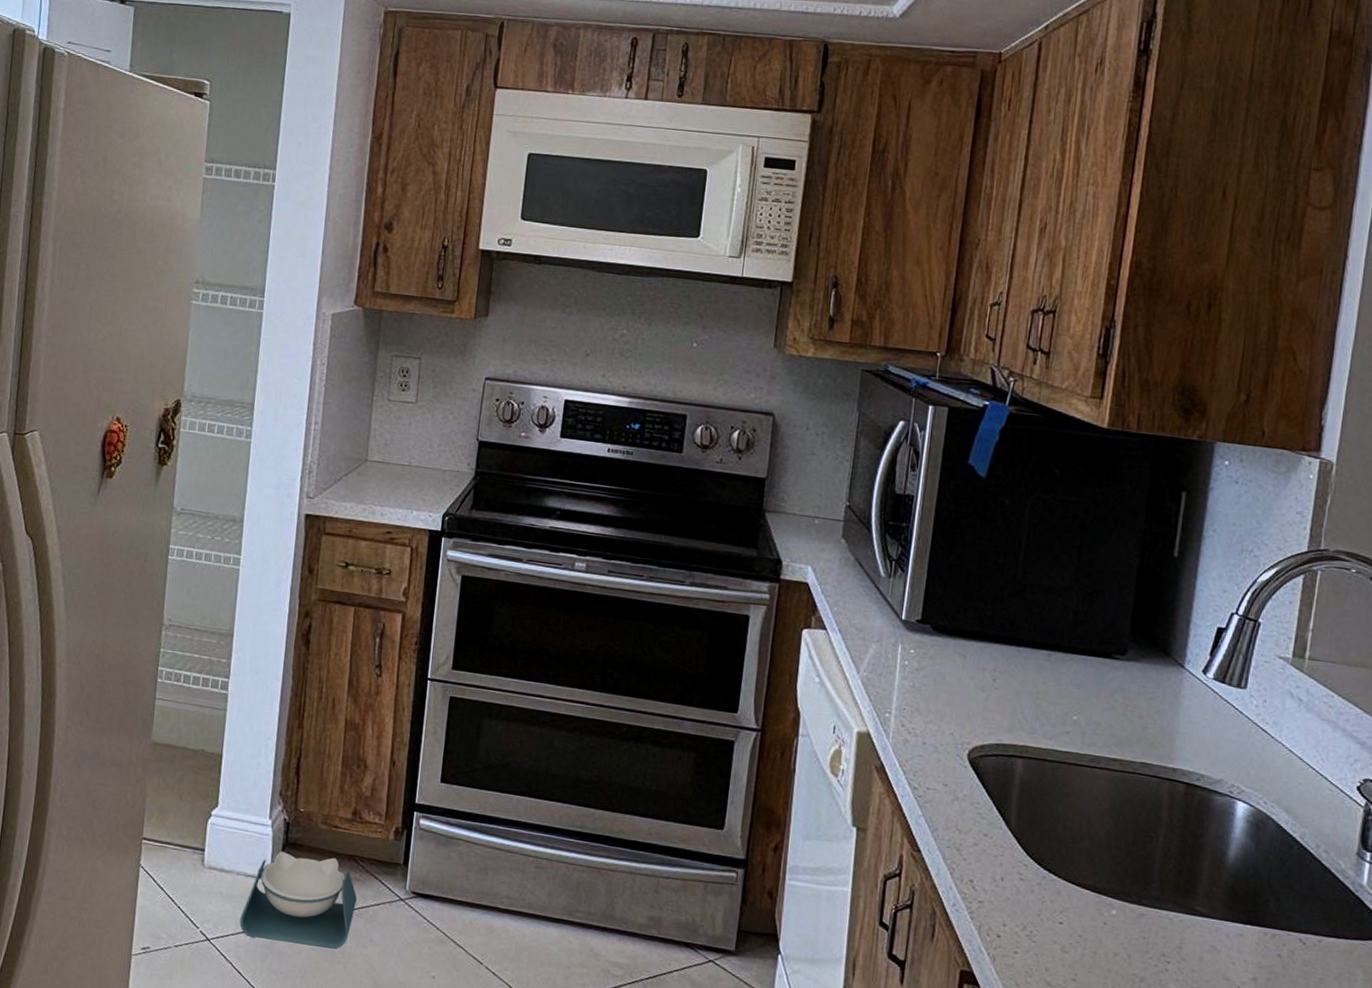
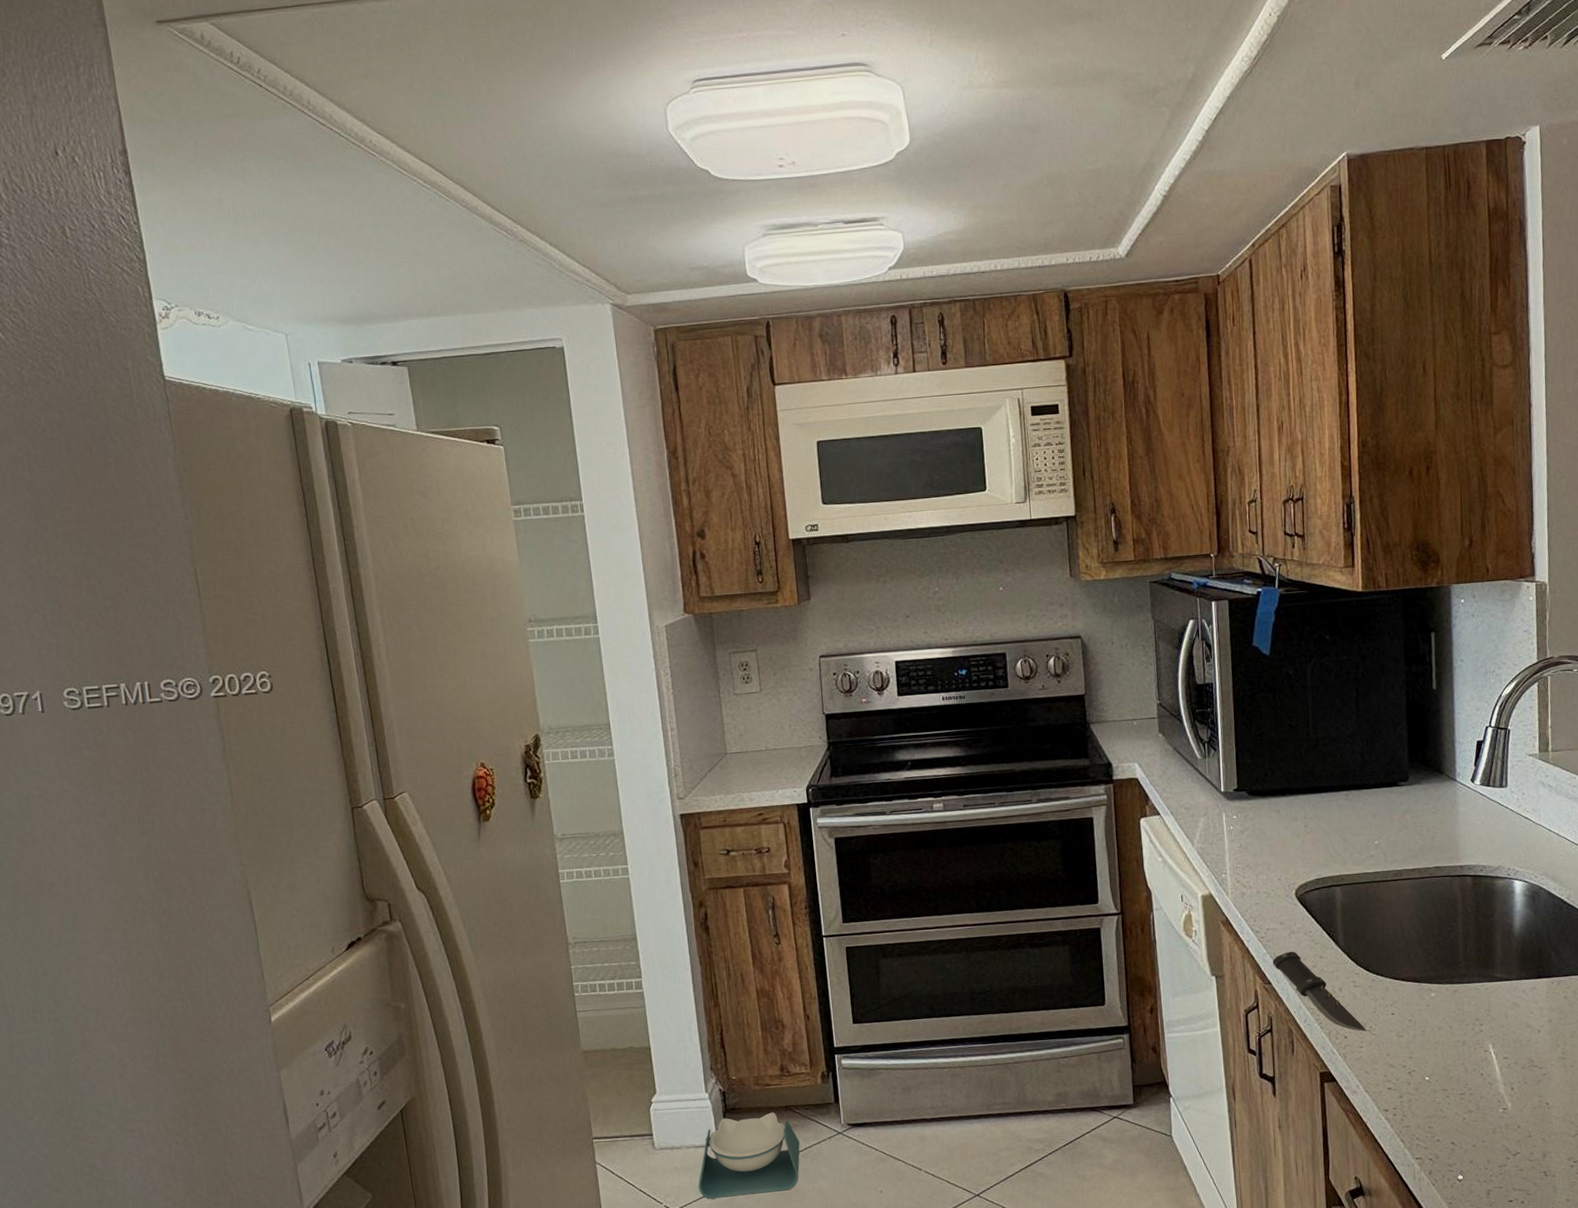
knife: none [926,819,1025,935] -> present [1272,951,1366,1032]

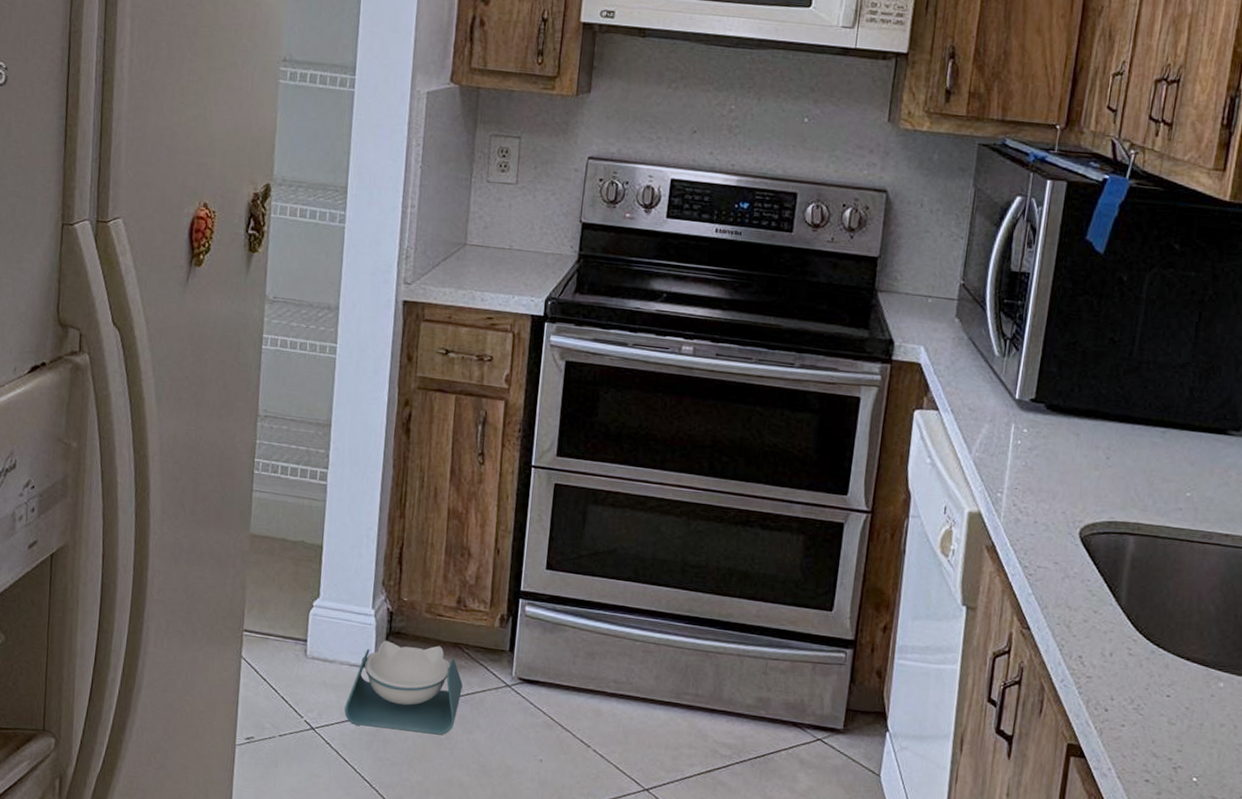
knife: present [1272,951,1366,1032] -> none [1036,597,1133,708]

